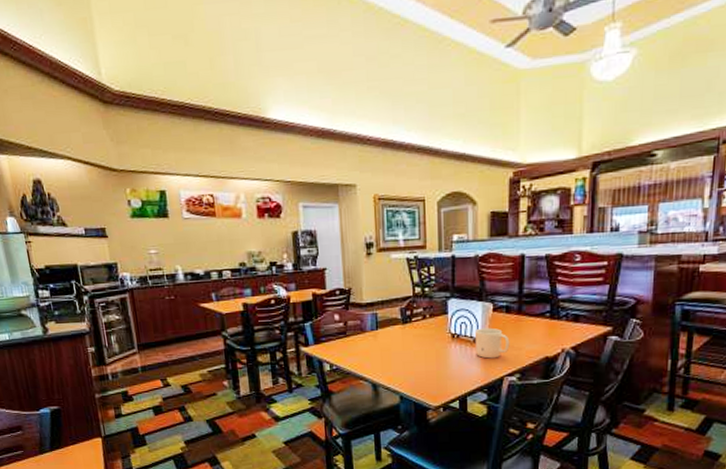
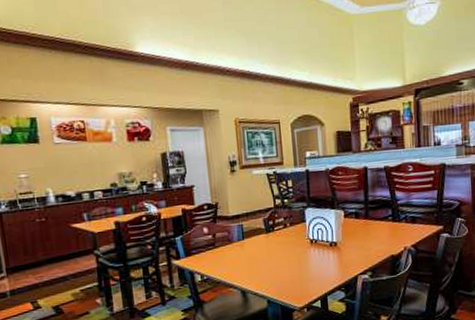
mug: present [474,327,510,359] -> none [330,232,361,260]

